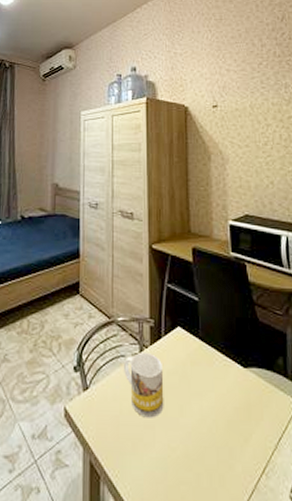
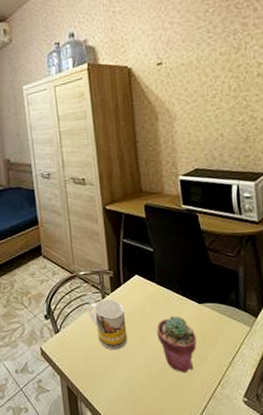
potted succulent: none [197,380,240,455] -> present [156,316,197,373]

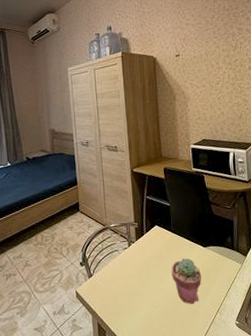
mug: present [89,298,128,350] -> none [117,245,148,289]

